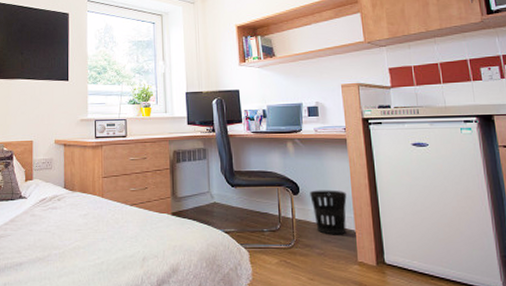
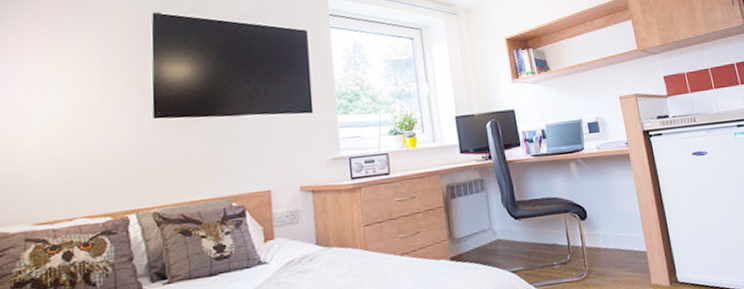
wastebasket: present [310,190,347,235] -> none [598,210,638,259]

